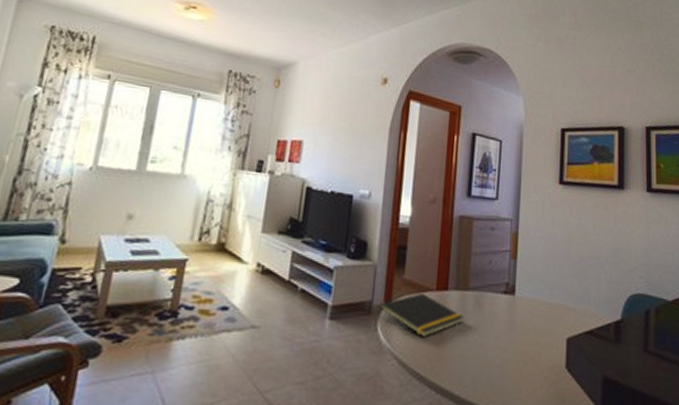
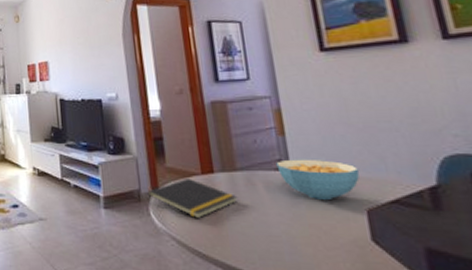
cereal bowl: none [504,283,569,326] -> present [276,159,360,199]

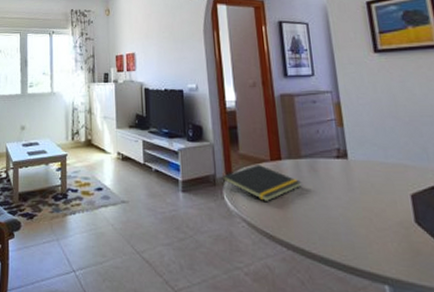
cereal bowl: present [276,159,360,199] -> none [335,148,406,185]

